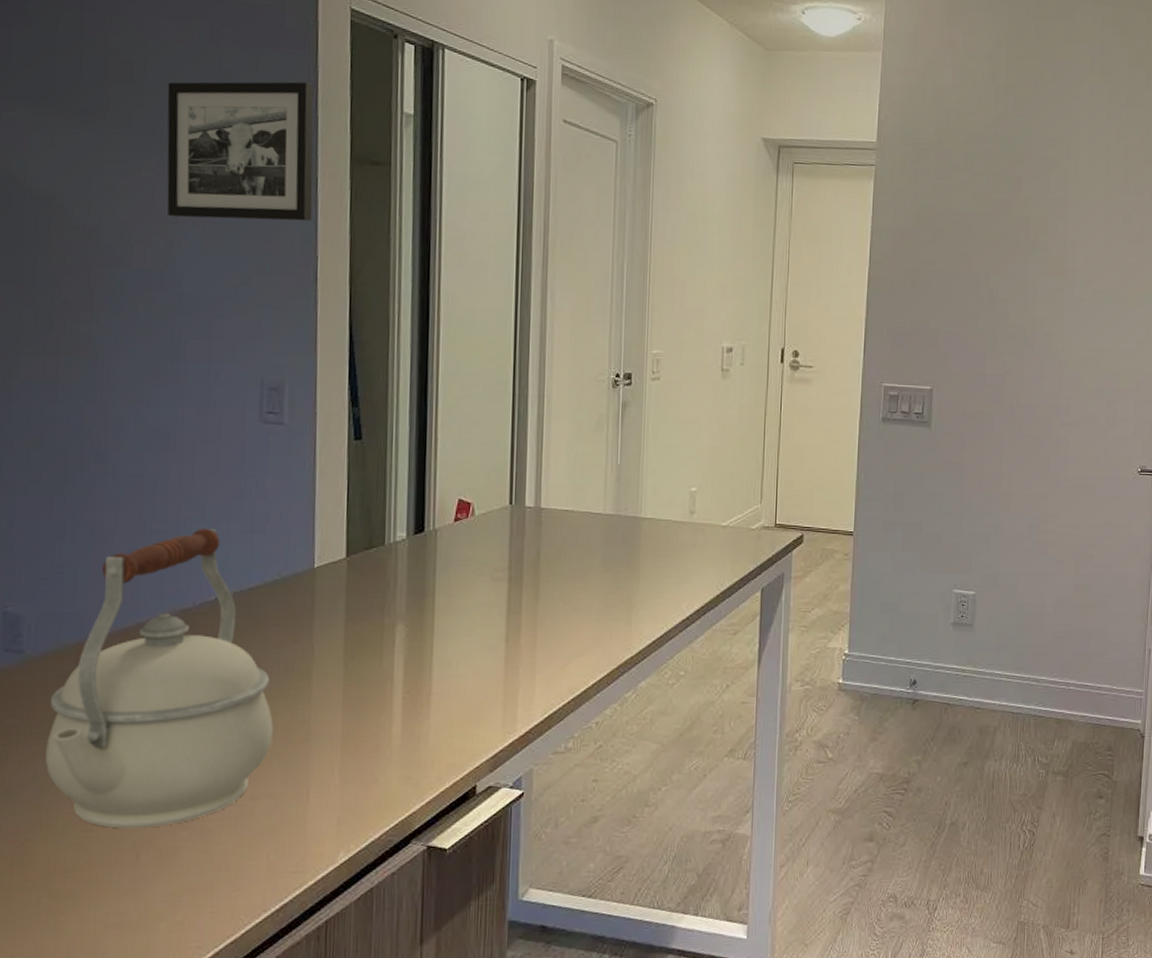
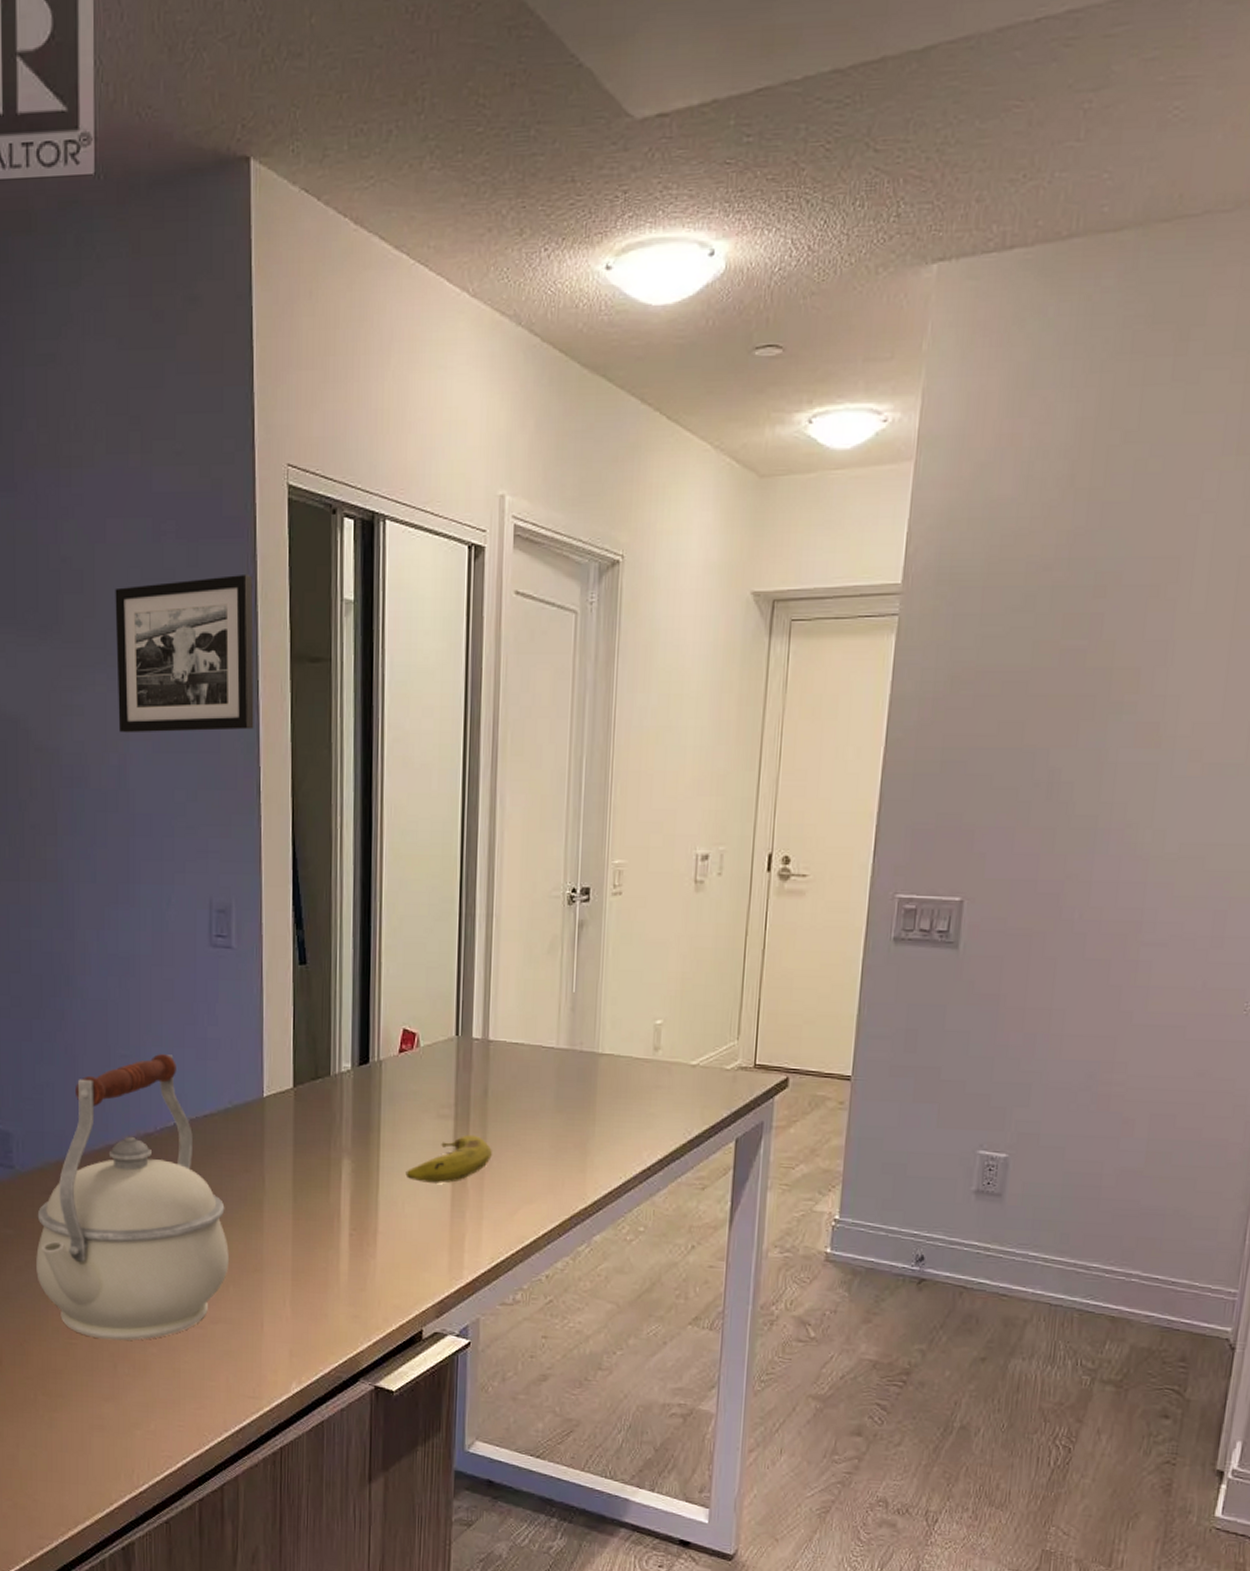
fruit: none [460,595,545,643] -> present [405,1134,493,1184]

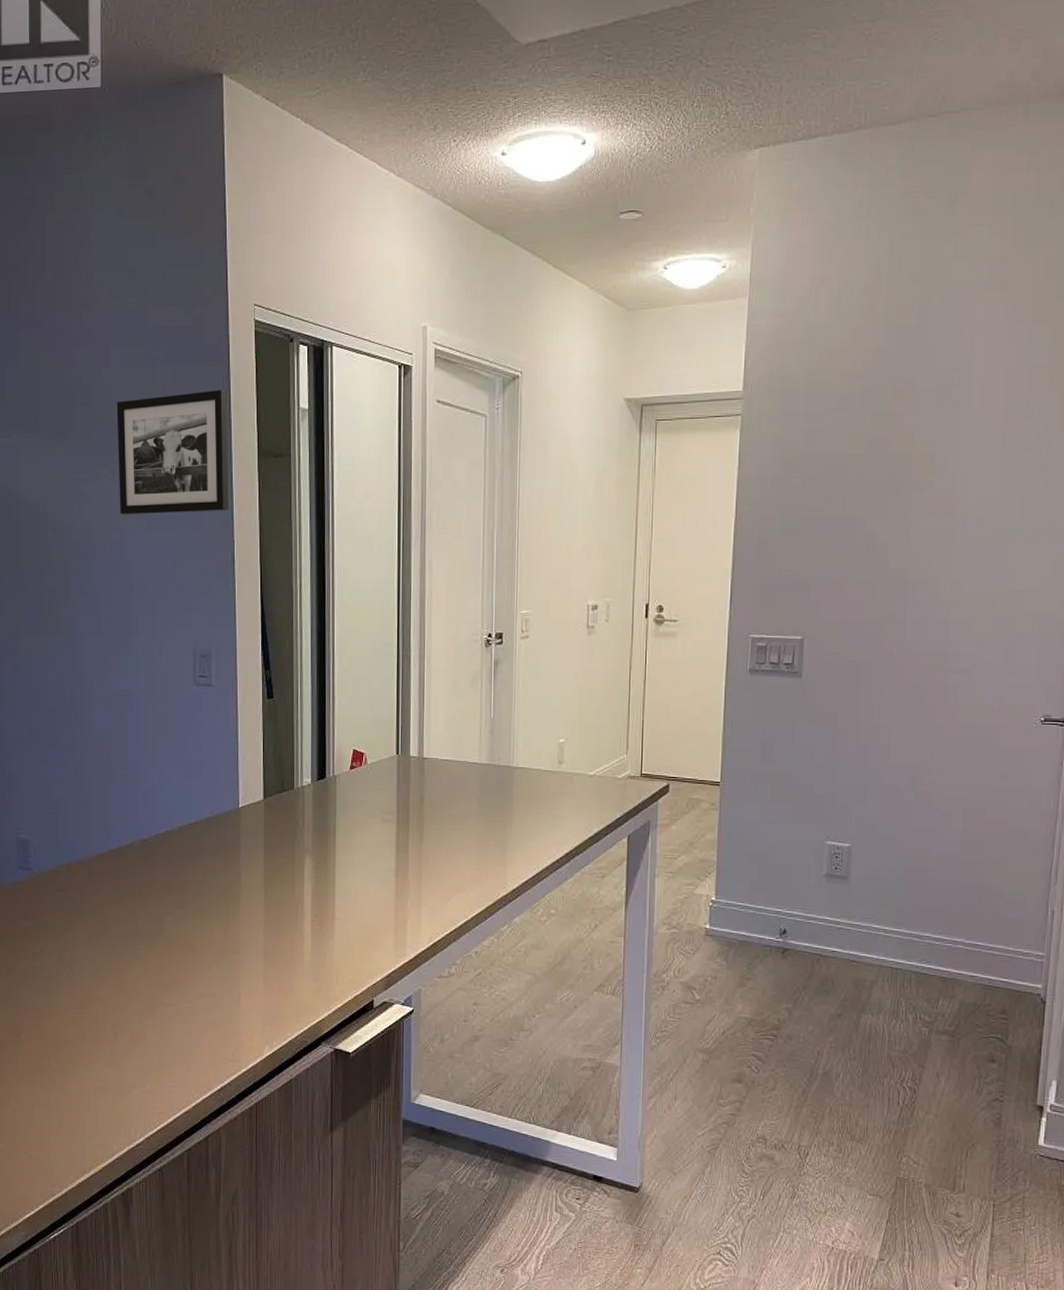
kettle: present [36,1054,229,1341] -> none [50,774,211,1014]
fruit: present [405,1134,493,1184] -> none [357,835,429,877]

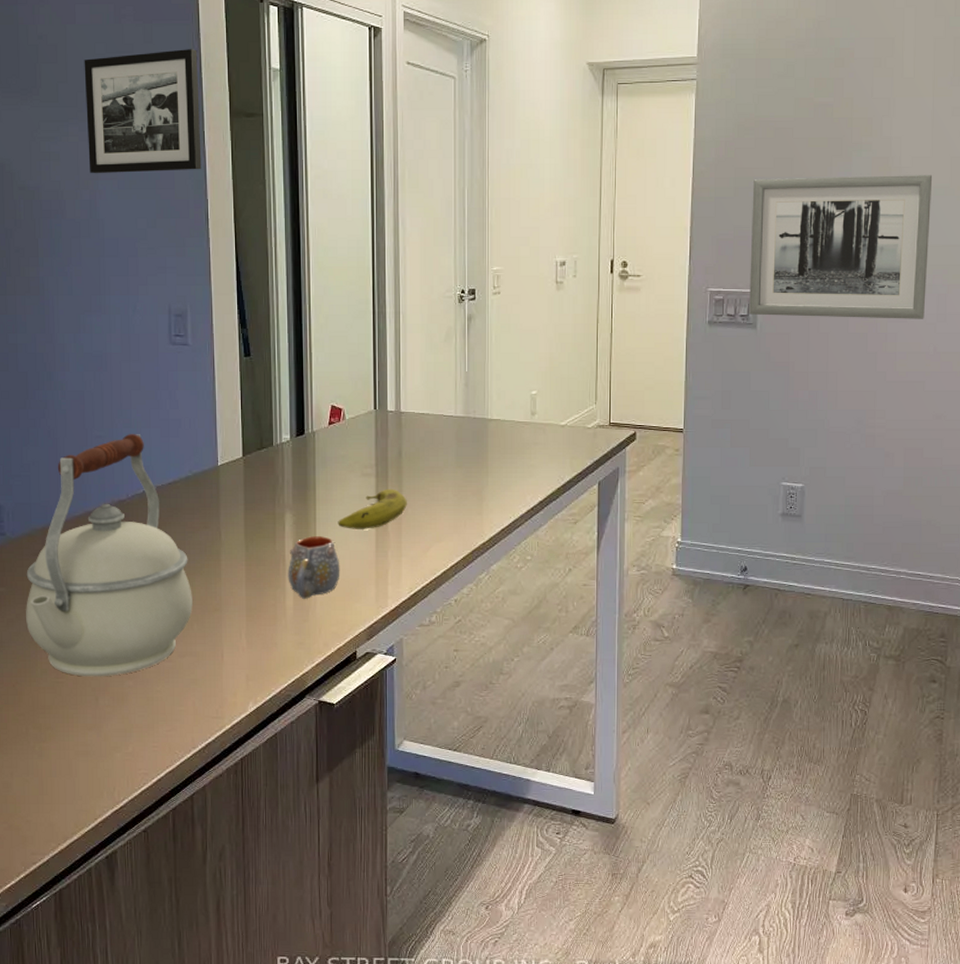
kettle: none [50,774,211,1014] -> present [26,434,193,677]
mug: none [306,881,359,945] -> present [288,536,340,599]
fruit: none [357,835,429,877] -> present [338,488,408,529]
wall art: none [794,515,1002,670] -> present [749,175,933,319]

